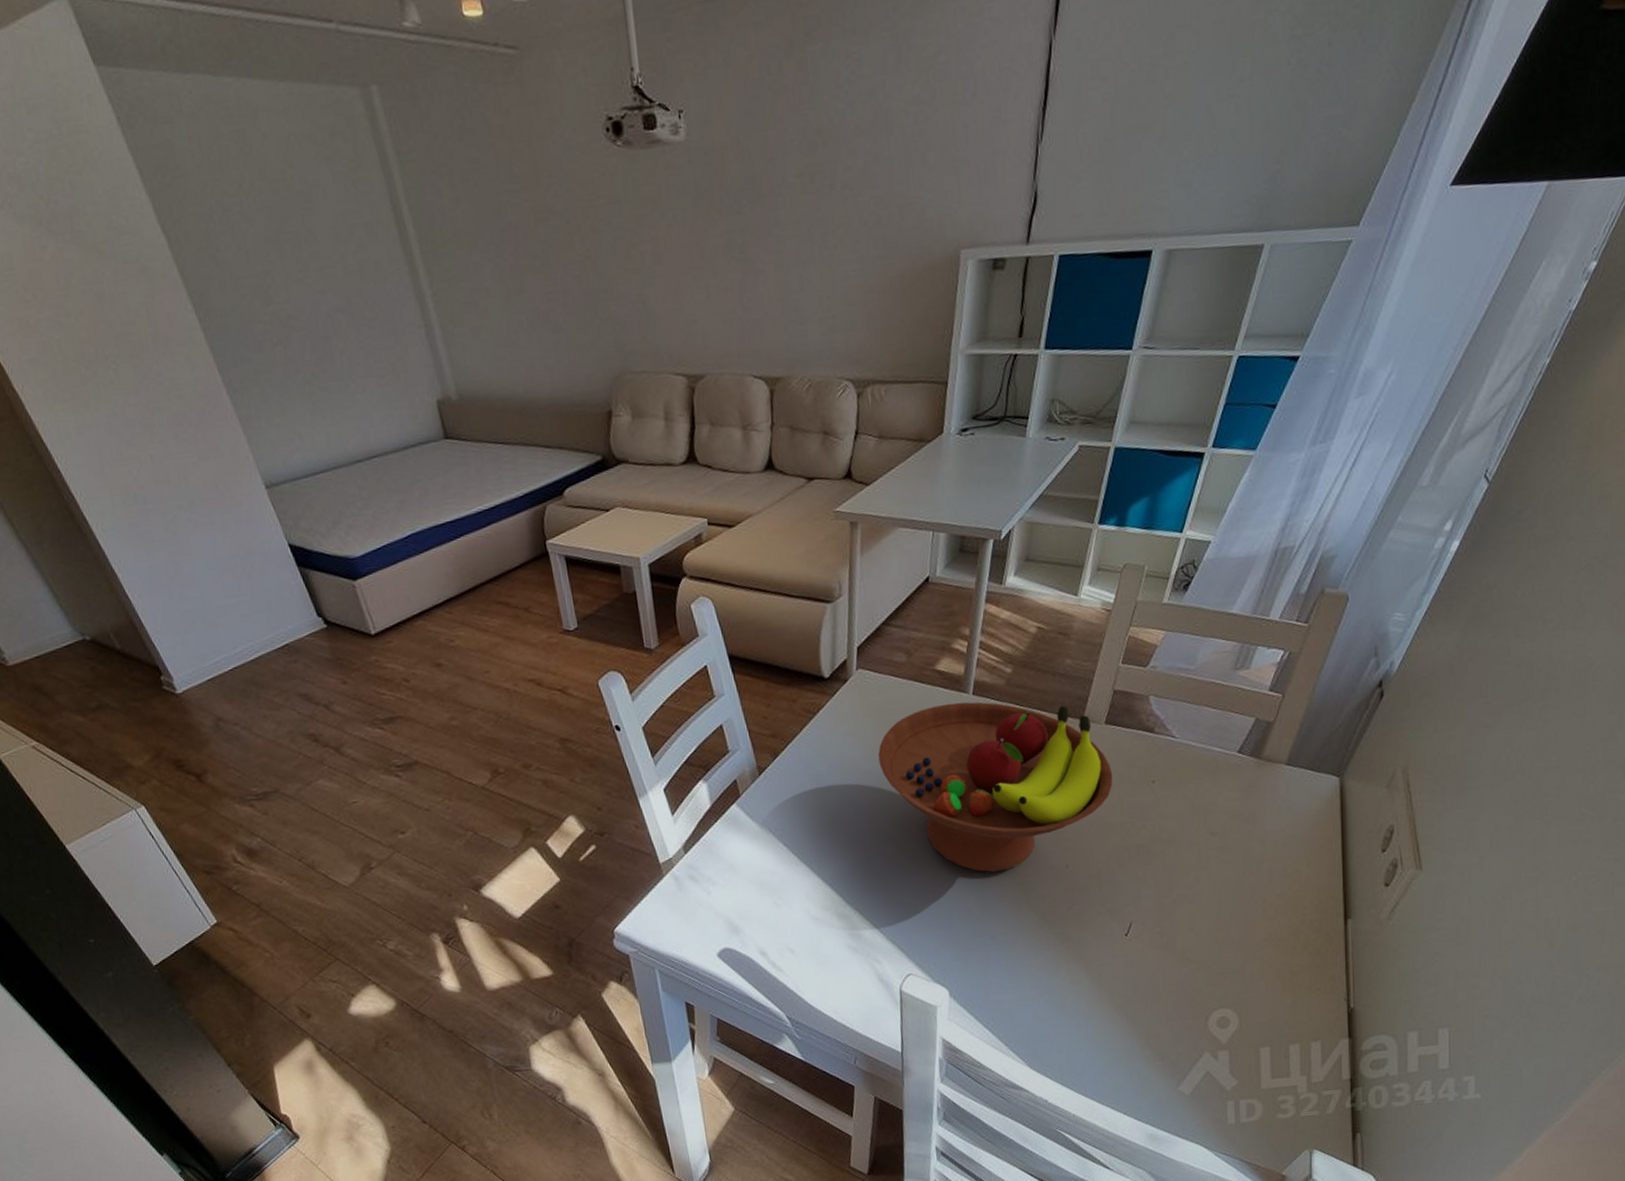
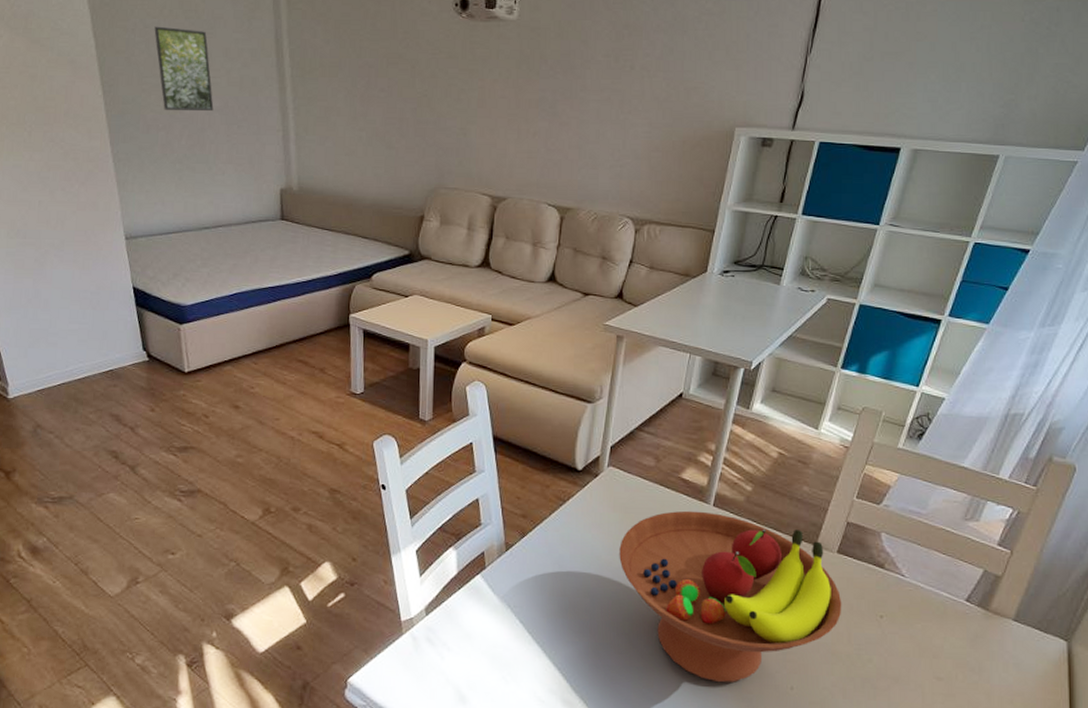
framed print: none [236,206,335,319] -> present [154,26,214,112]

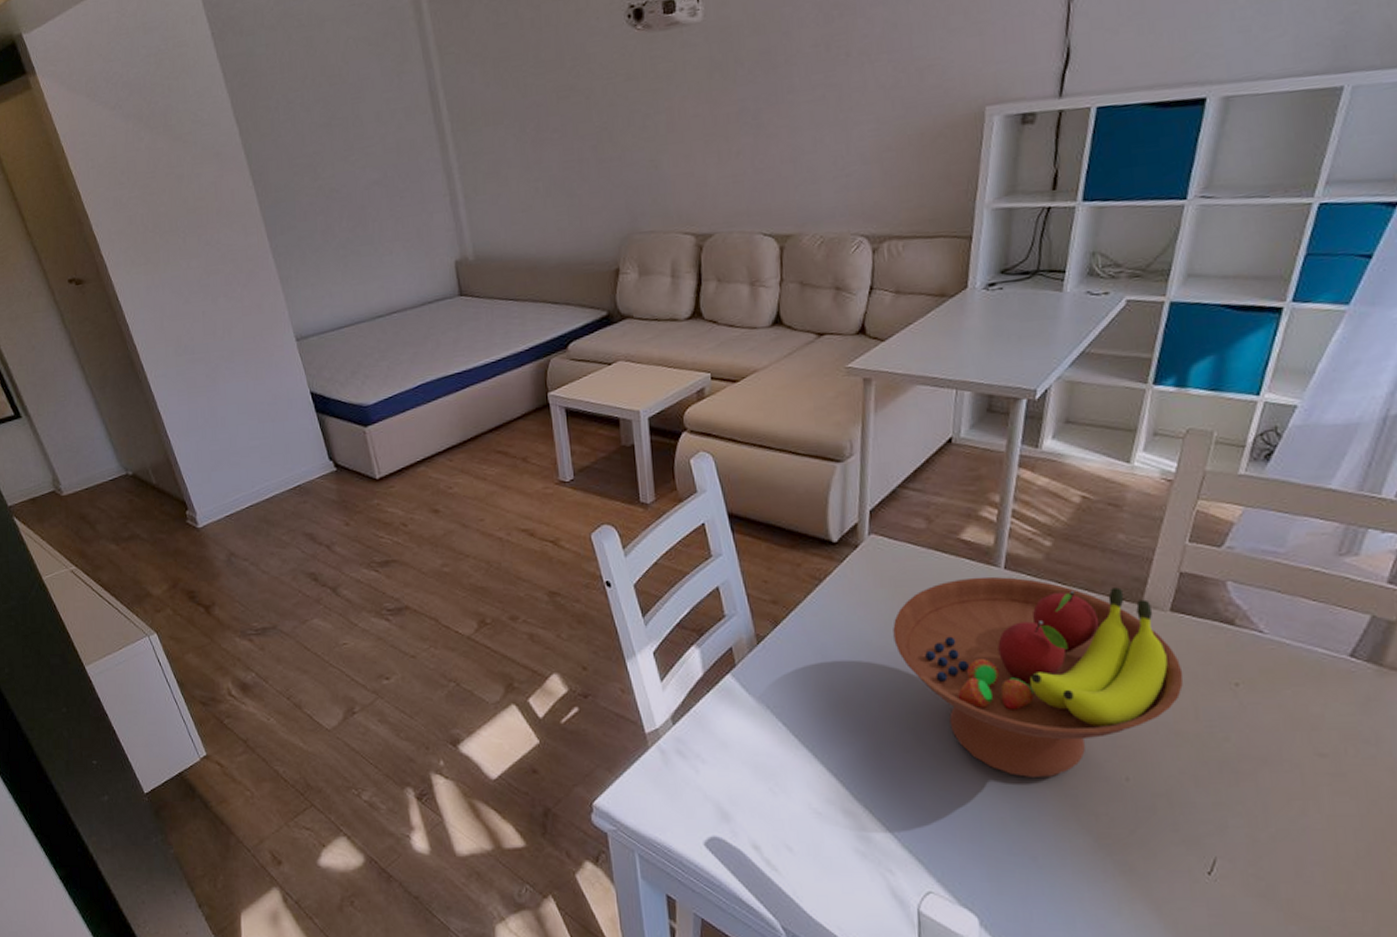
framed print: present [154,26,214,112] -> none [298,96,372,192]

